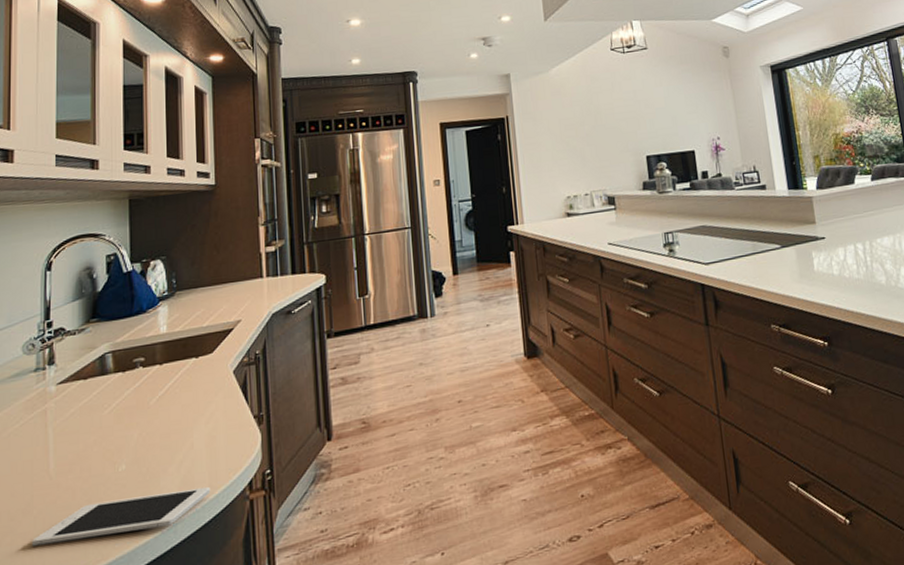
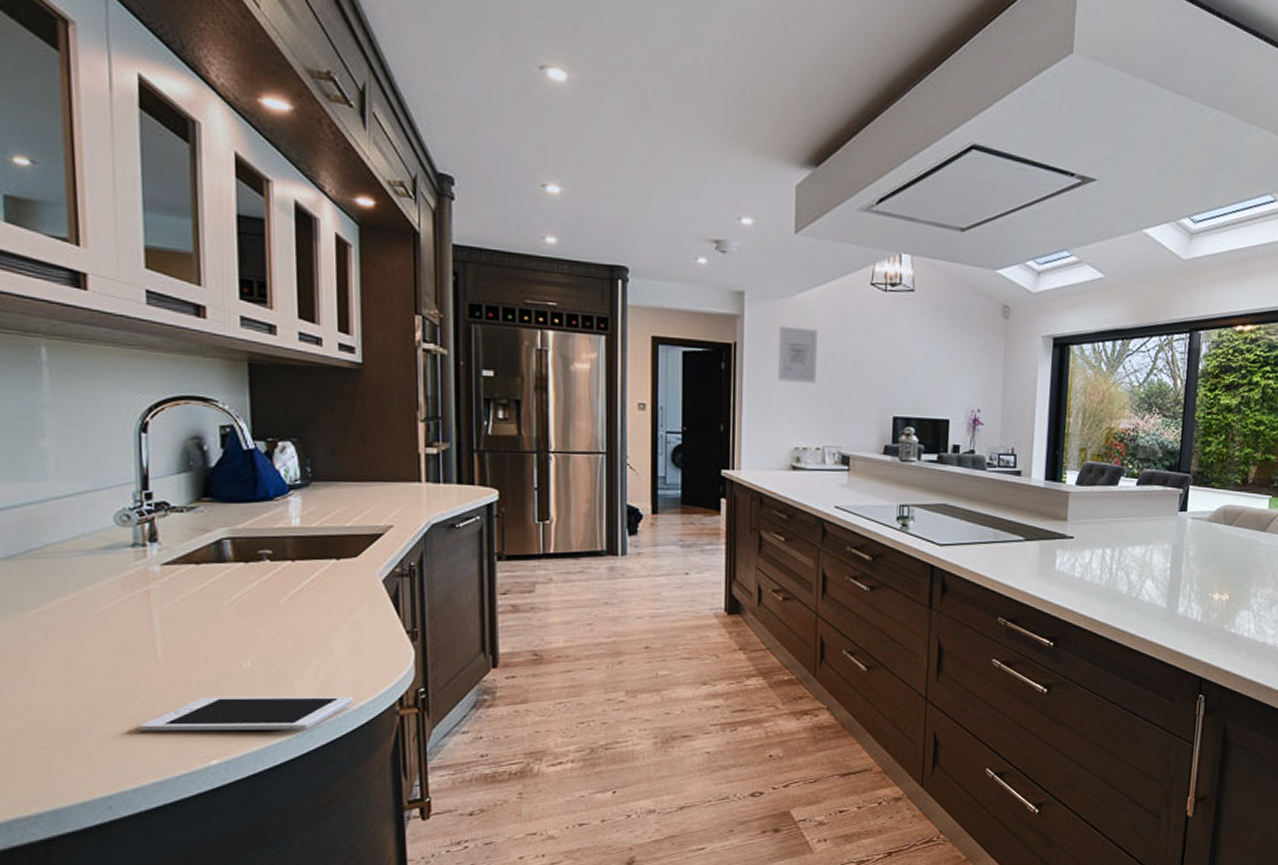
wall art: none [541,94,577,142] -> present [777,326,818,383]

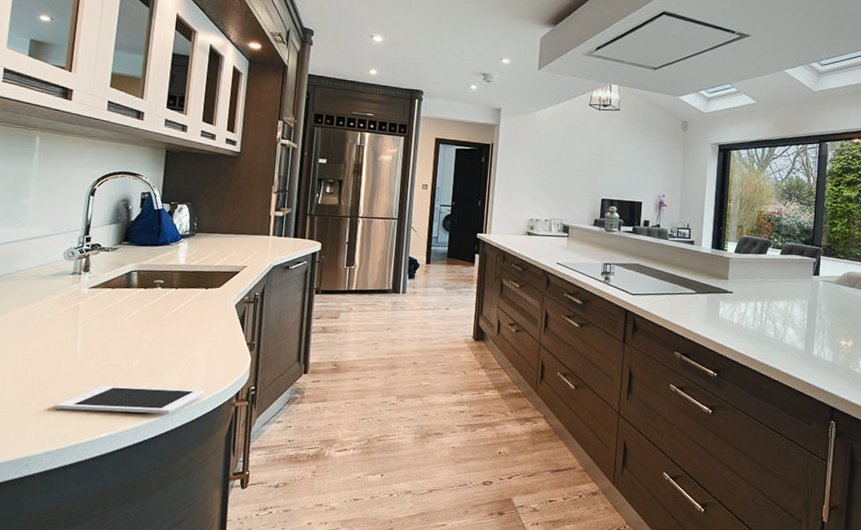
wall art: present [777,326,818,383] -> none [520,133,550,173]

